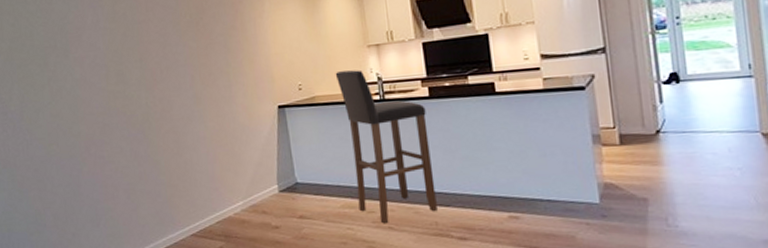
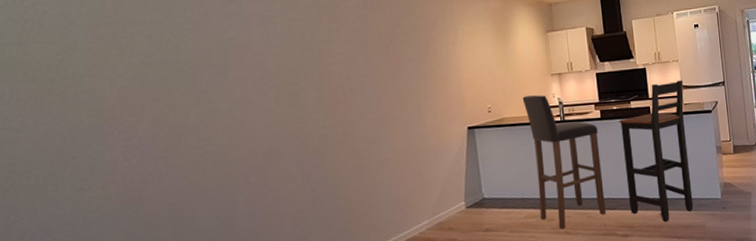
bar stool: none [453,47,558,228] -> present [619,80,693,223]

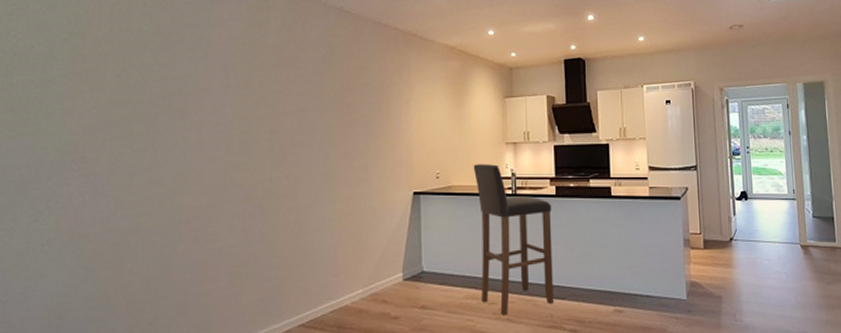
bar stool: present [619,80,693,223] -> none [576,160,654,321]

